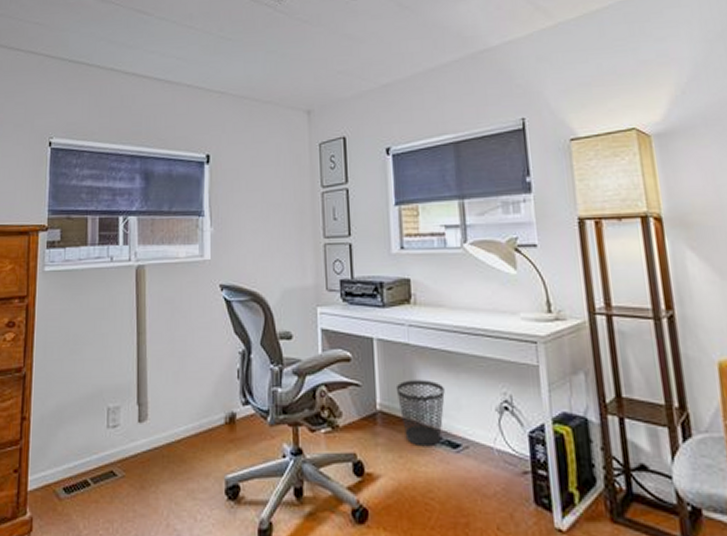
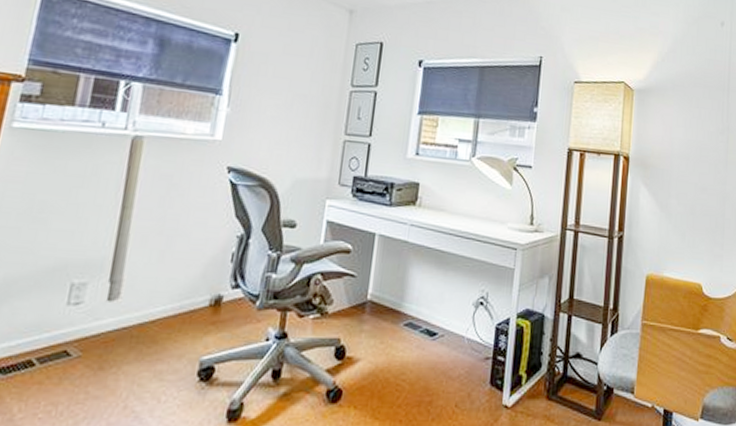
wastebasket: present [395,380,445,447] -> none [388,274,432,335]

